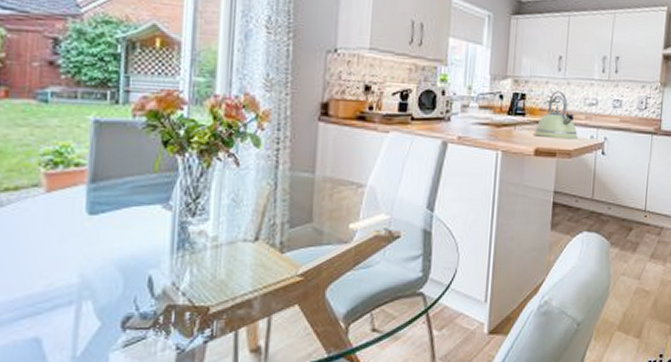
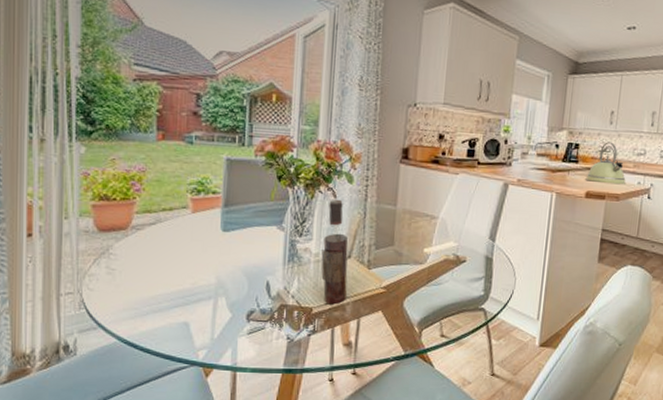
wine bottle: none [220,167,255,301] -> present [321,199,348,305]

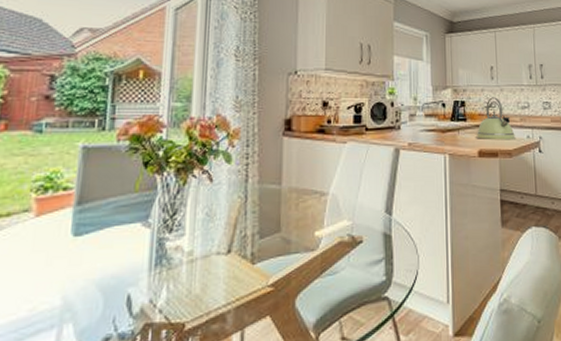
wine bottle: present [321,199,348,305] -> none [195,183,228,316]

